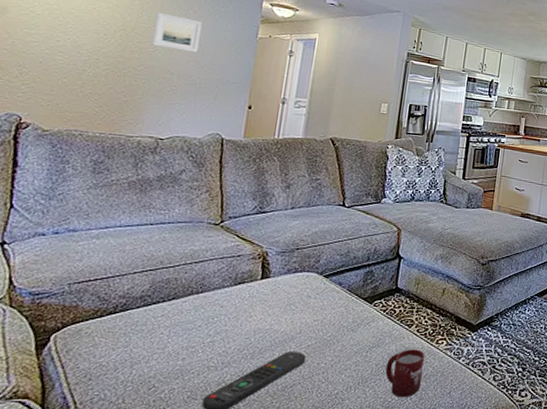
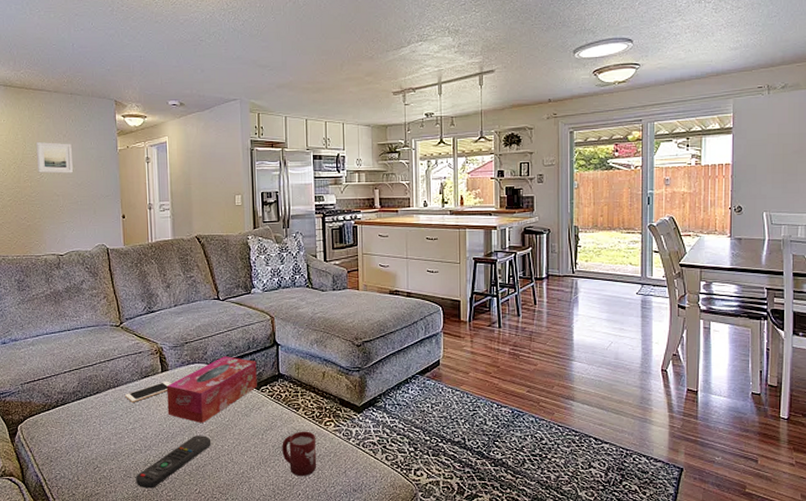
cell phone: none [208,289,271,312] -> present [124,381,171,402]
tissue box: none [259,266,374,339] -> present [167,356,257,424]

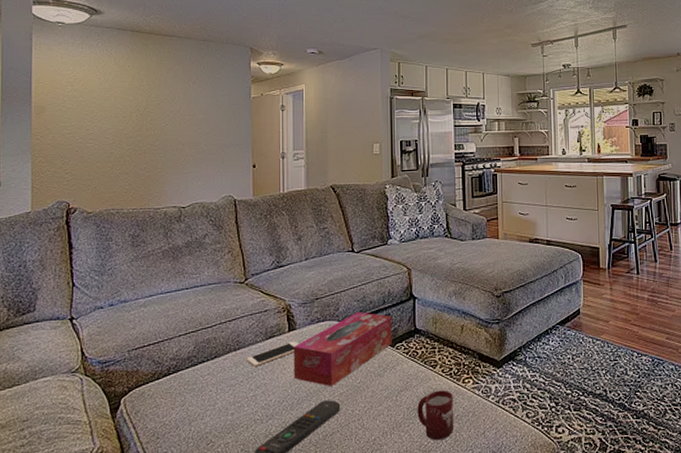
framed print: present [35,142,73,174] -> none [162,89,201,122]

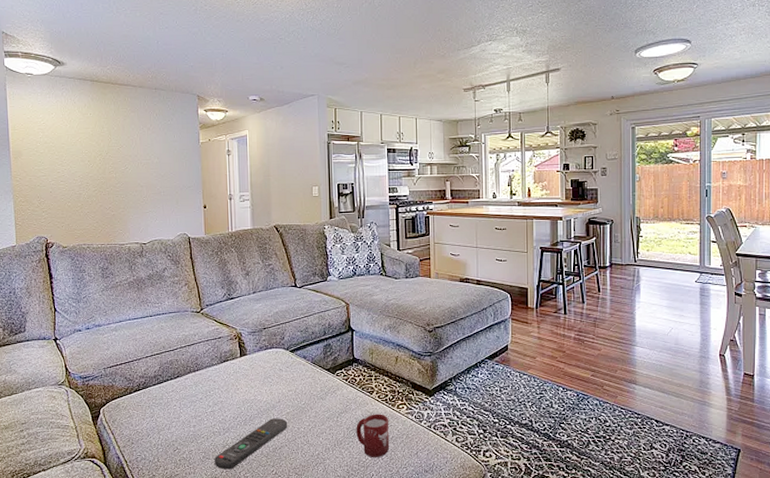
cell phone: present [246,341,299,366] -> none [204,365,250,386]
tissue box: present [293,312,392,387] -> none [245,341,333,407]

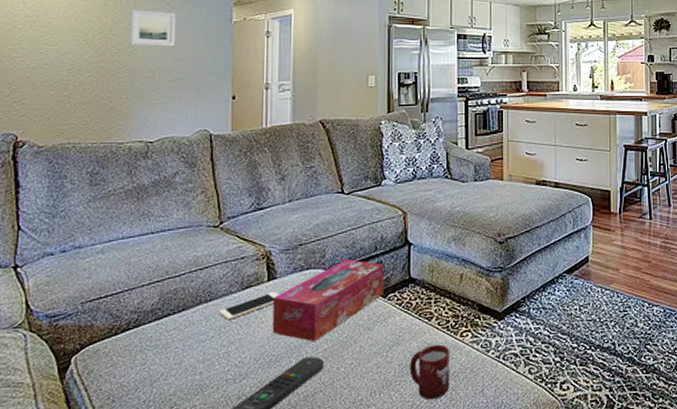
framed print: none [121,135,156,165] -> present [130,10,176,47]
cell phone: none [204,365,250,386] -> present [218,291,279,320]
tissue box: none [245,341,333,407] -> present [272,259,384,342]

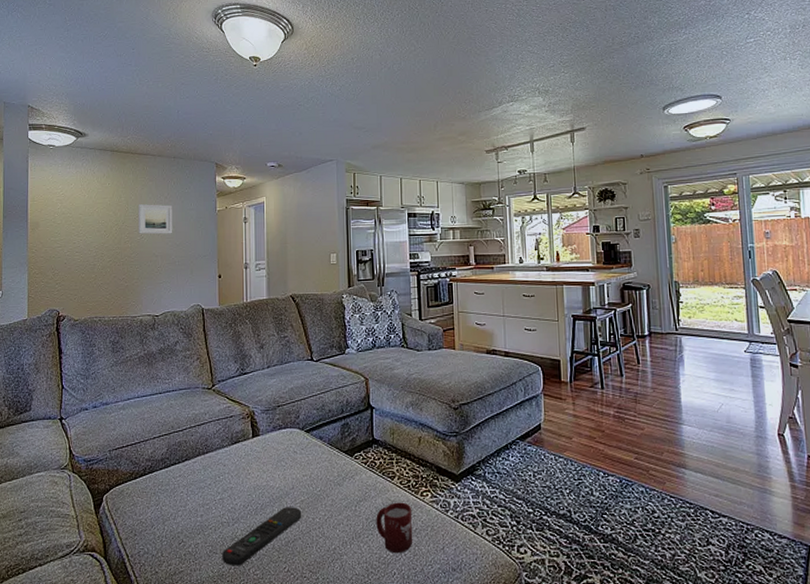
cell phone: present [218,291,279,320] -> none [213,447,262,470]
tissue box: present [272,259,384,342] -> none [257,420,351,494]

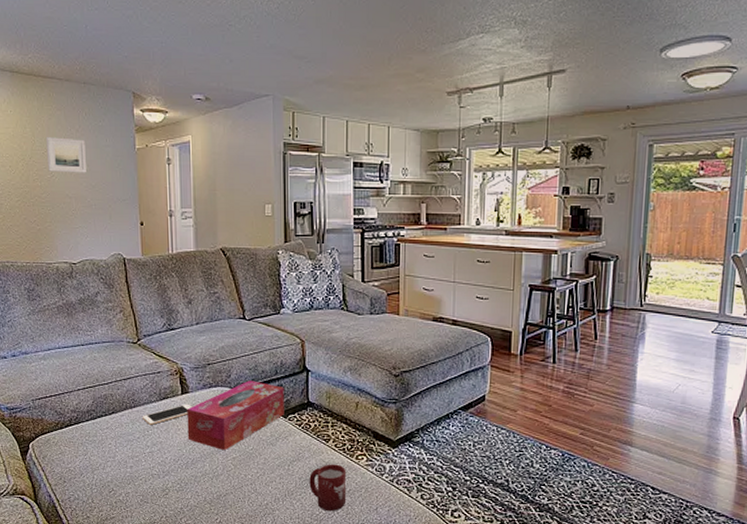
cell phone: none [213,447,262,470] -> present [142,403,192,425]
remote control: present [222,507,302,566] -> none [153,463,234,515]
tissue box: none [257,420,351,494] -> present [187,380,284,451]

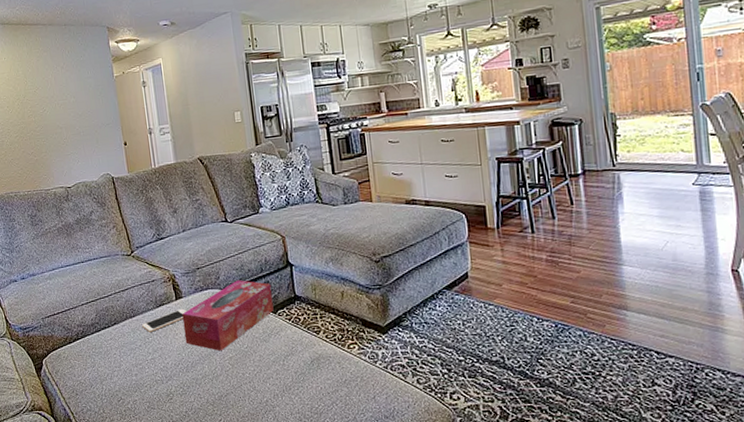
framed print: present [45,137,86,173] -> none [36,74,73,107]
cup: present [309,464,347,512] -> none [304,355,344,404]

